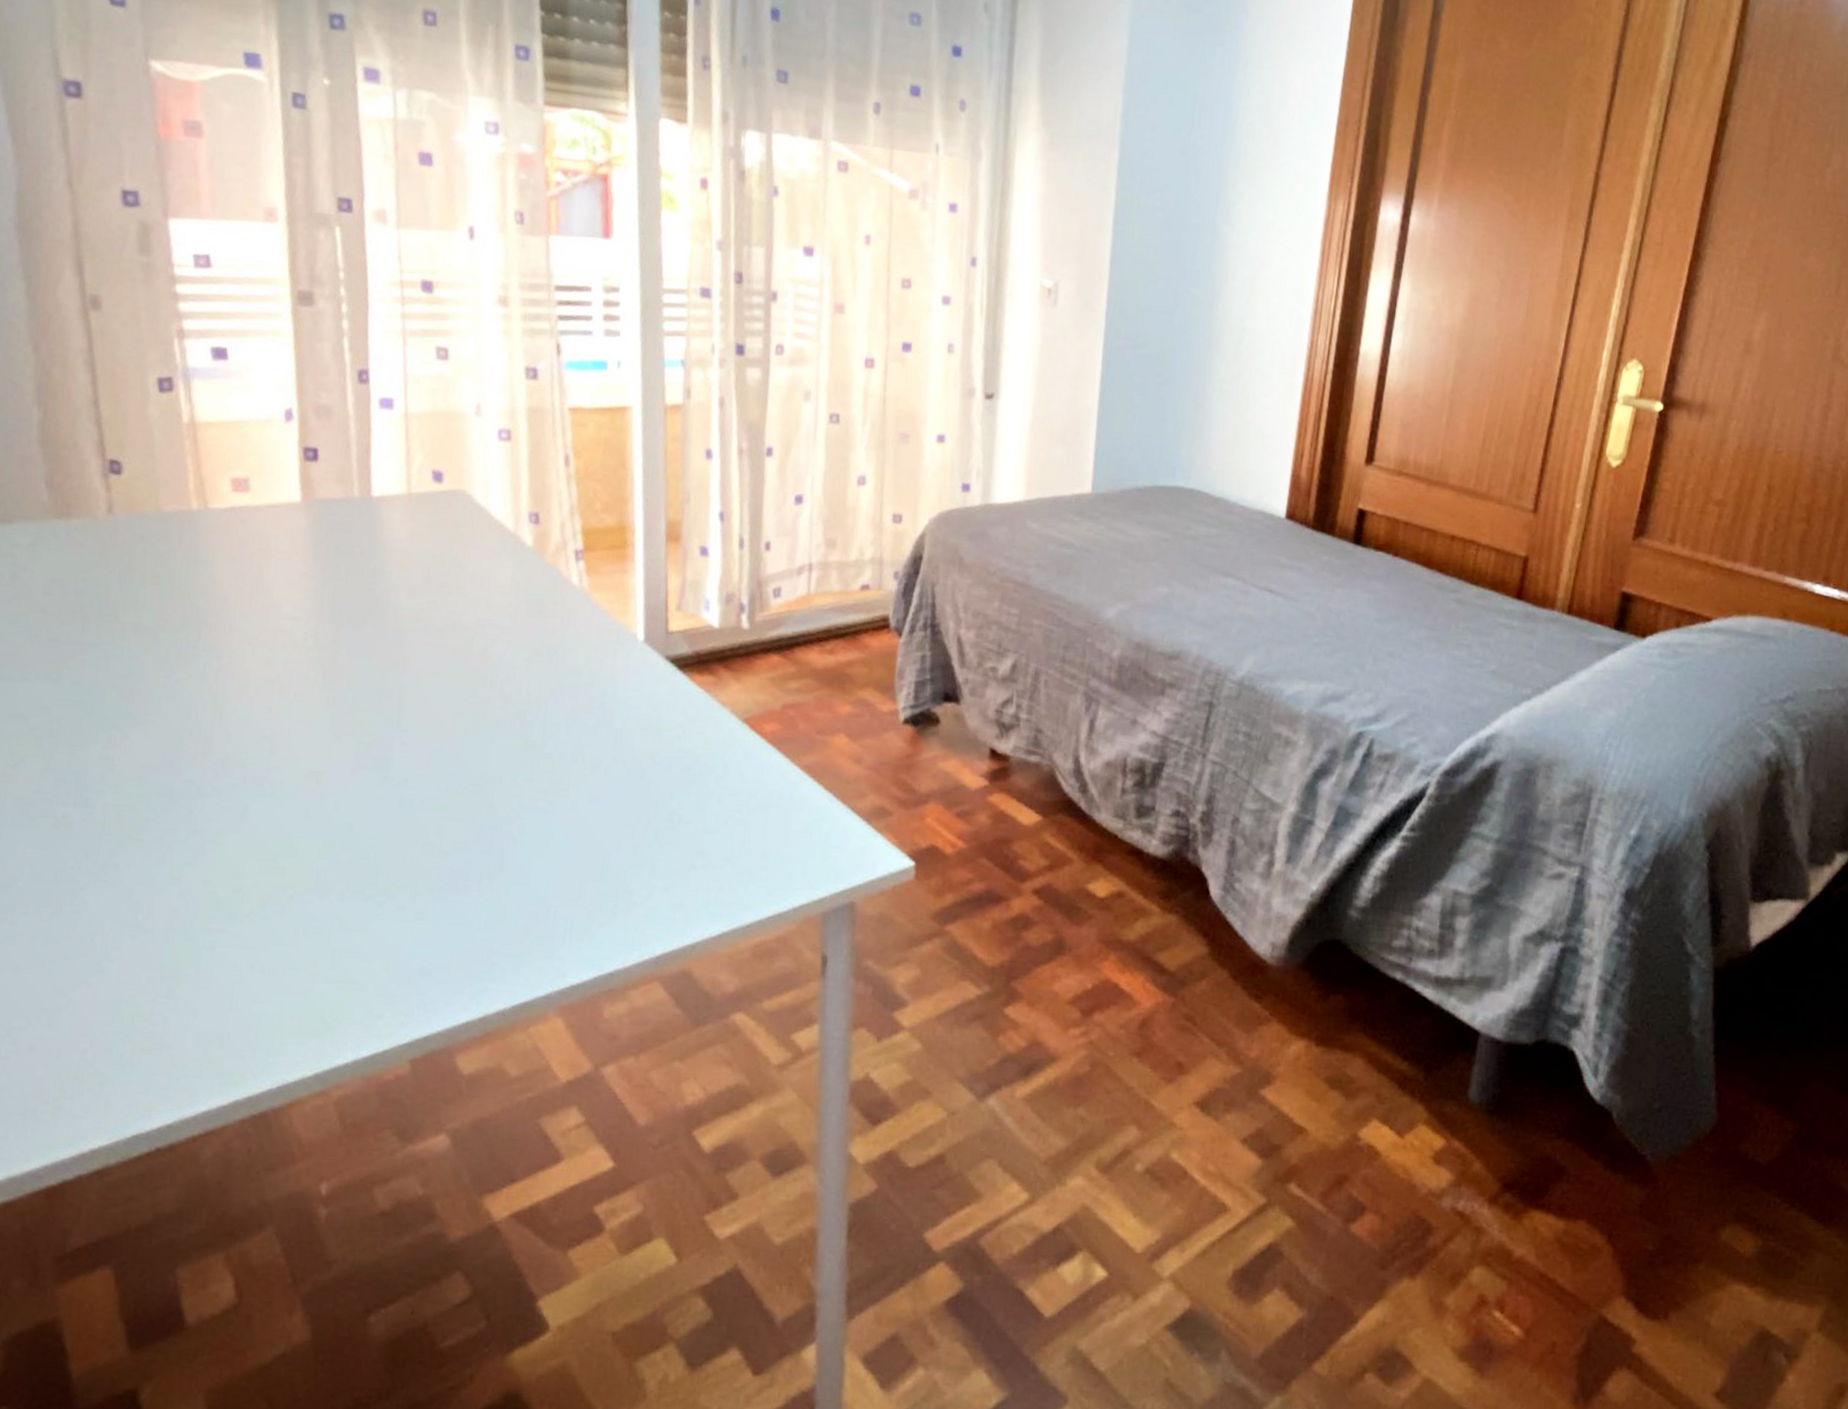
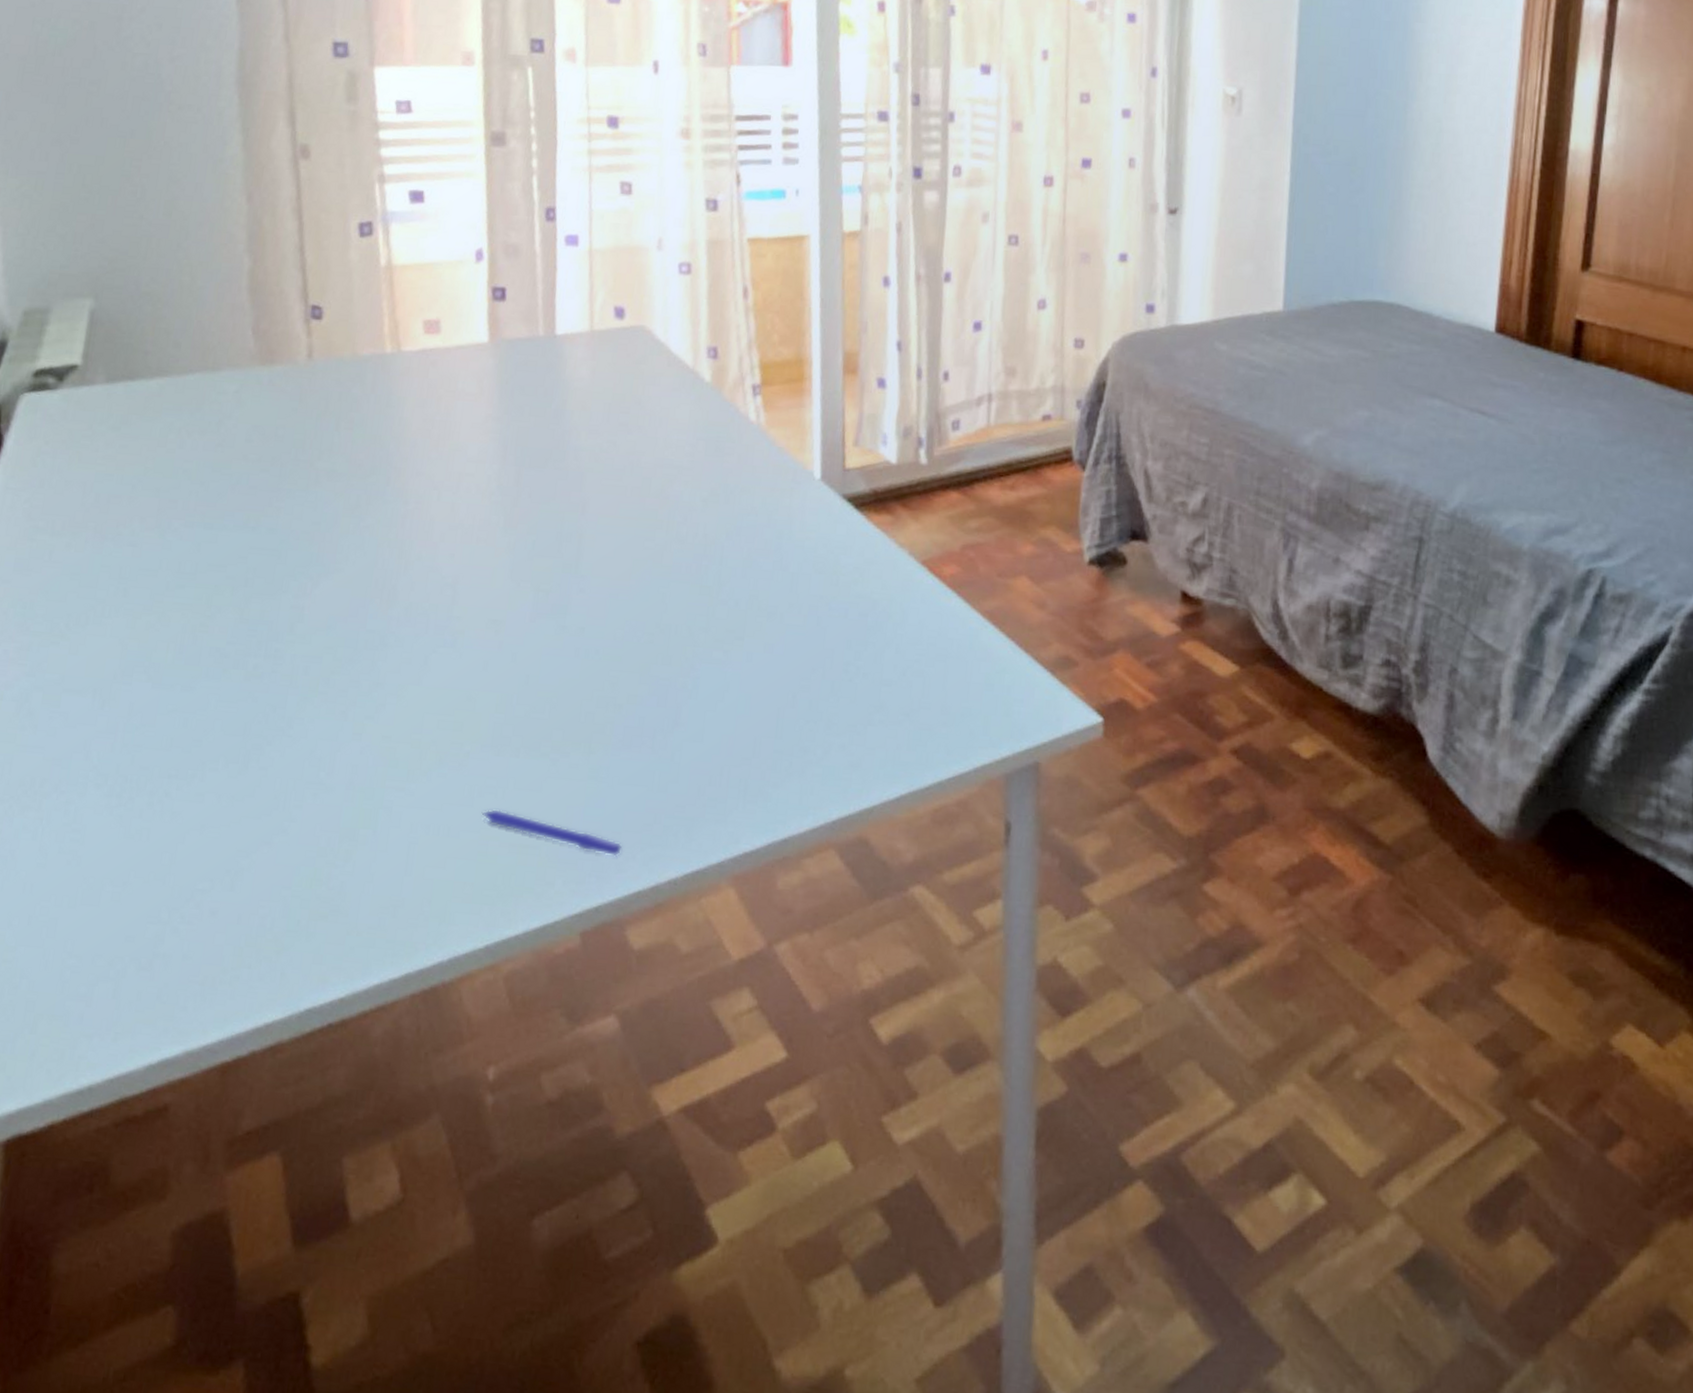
pen: none [307,948,451,991] -> present [481,809,623,857]

